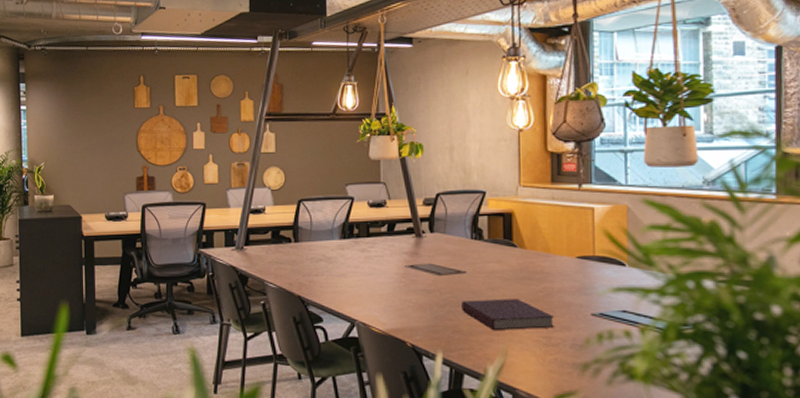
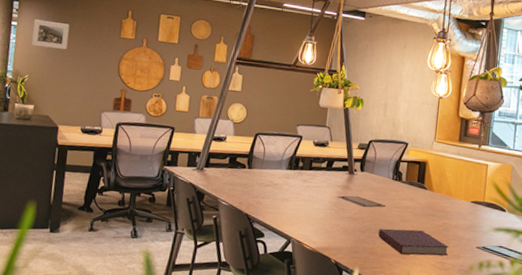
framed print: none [42,100,80,130] -> present [32,19,70,50]

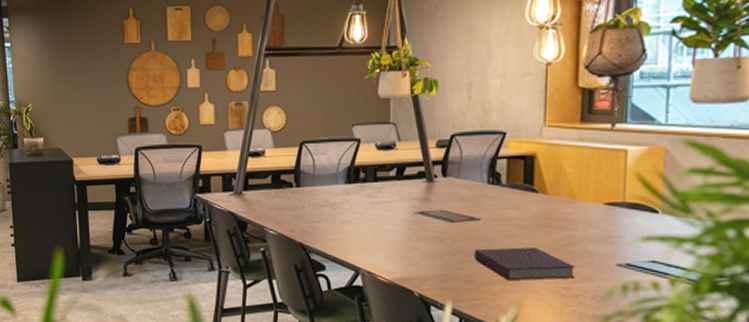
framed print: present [32,19,70,50] -> none [27,35,68,69]

